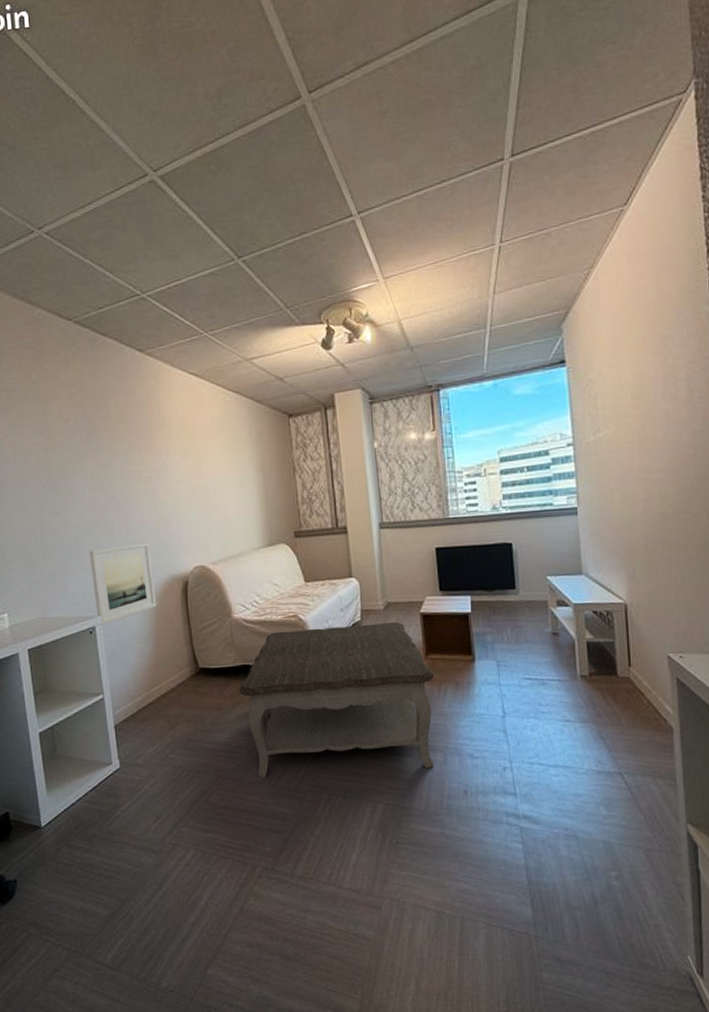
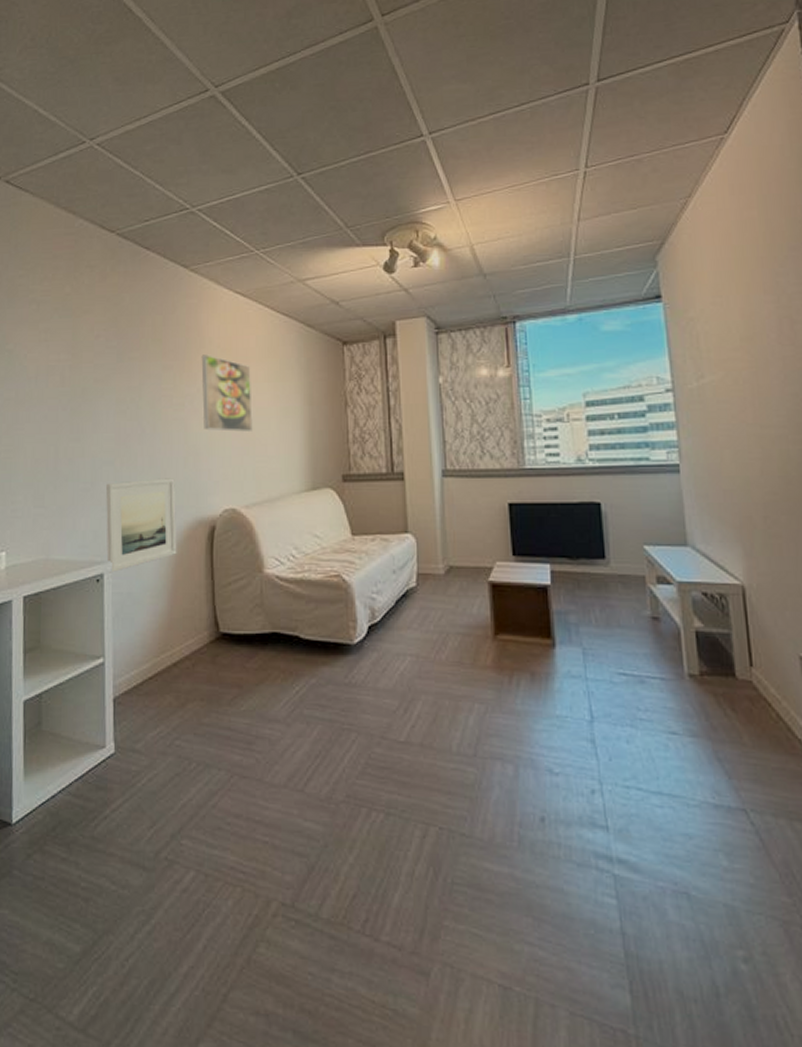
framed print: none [163,432,214,500] -> present [201,354,253,432]
coffee table: present [238,621,434,778] -> none [265,590,504,784]

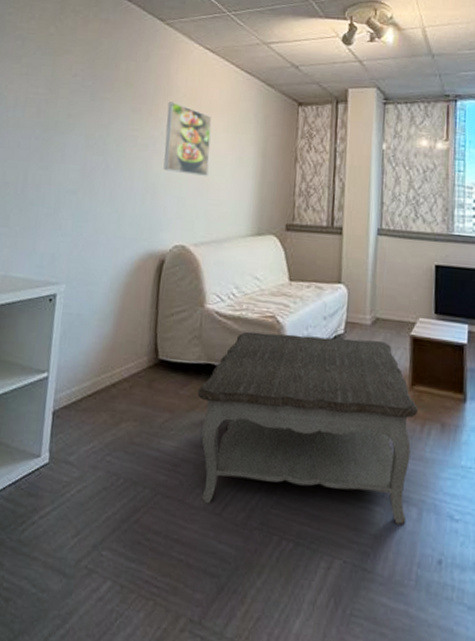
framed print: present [106,478,177,573] -> none [61,210,132,295]
coffee table: none [265,590,504,784] -> present [197,331,418,525]

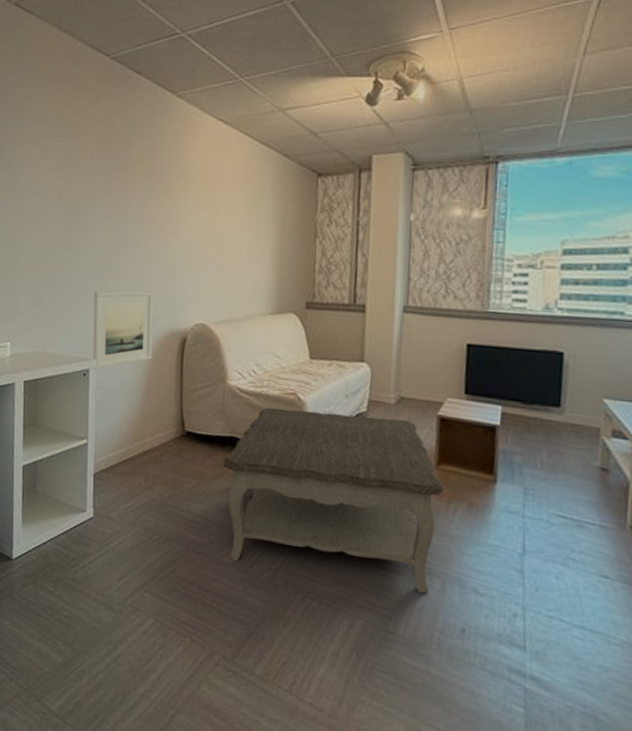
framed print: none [61,210,132,295] -> present [92,290,154,370]
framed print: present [163,102,212,176] -> none [181,179,228,254]

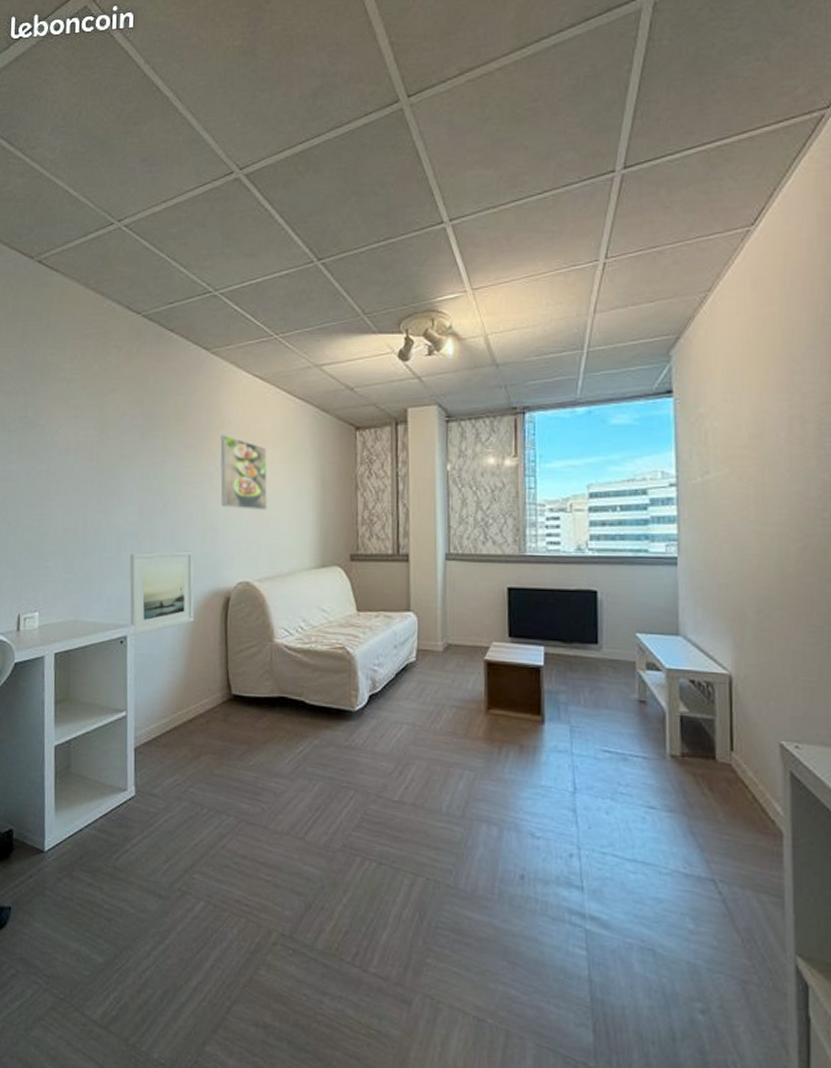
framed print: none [181,179,228,254] -> present [220,435,268,510]
coffee table: present [222,407,444,594] -> none [272,663,494,843]

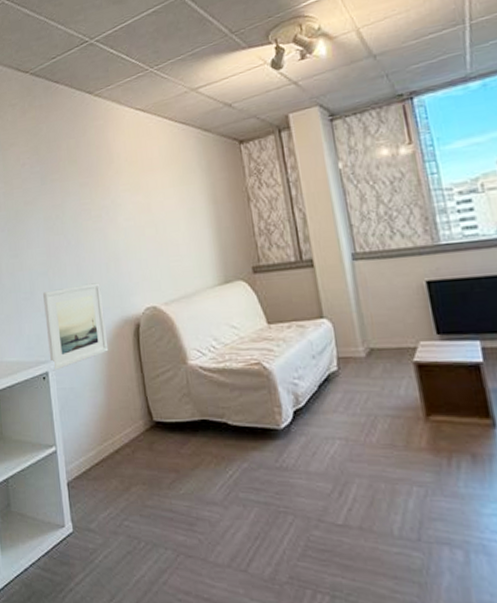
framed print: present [220,435,268,510] -> none [112,168,164,237]

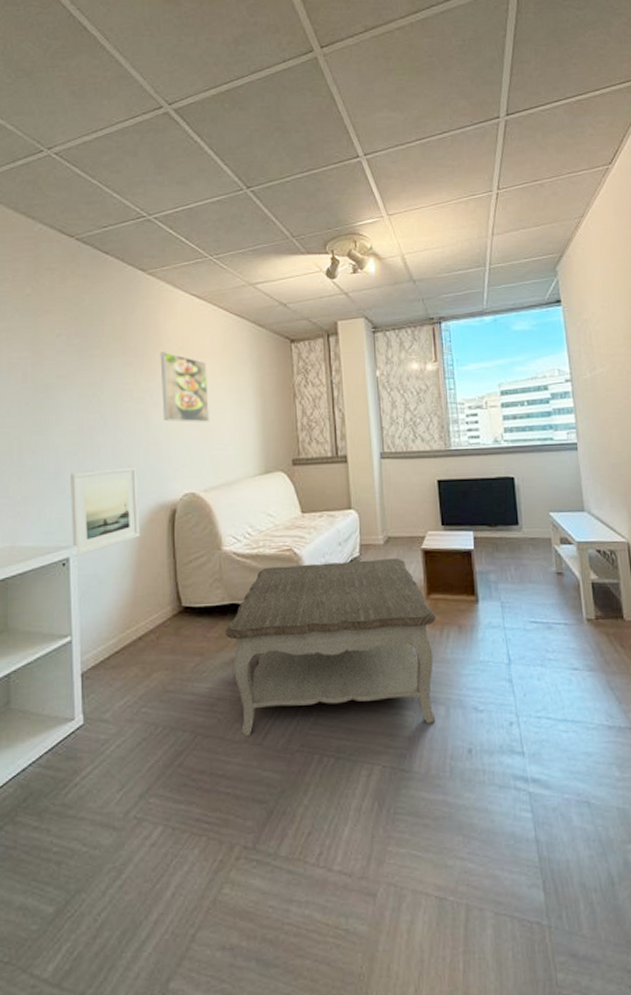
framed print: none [112,168,164,237] -> present [160,352,209,422]
coffee table: none [198,372,453,570] -> present [225,557,436,735]

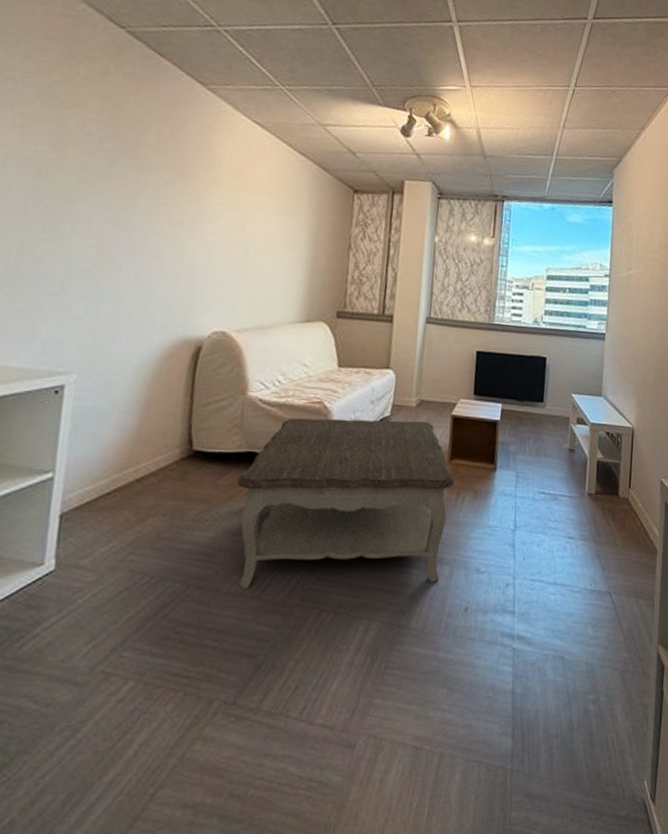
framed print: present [70,466,140,557] -> none [71,291,163,386]
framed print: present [160,352,209,422] -> none [202,176,260,259]

